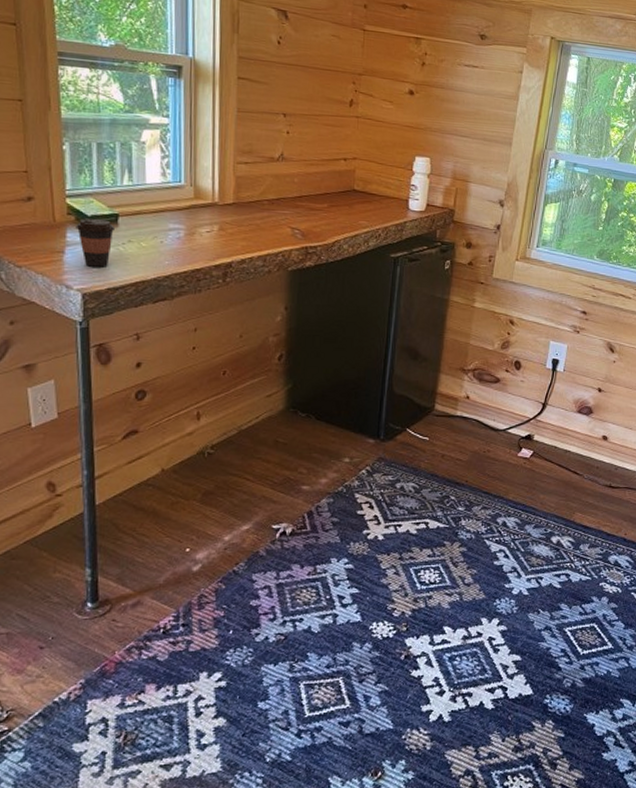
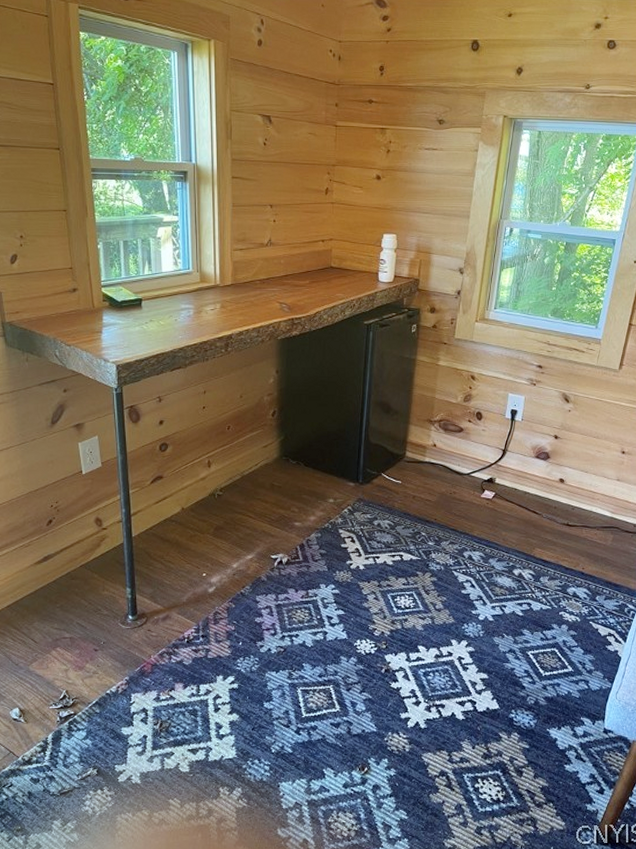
coffee cup: present [76,219,116,267] -> none [110,304,140,343]

